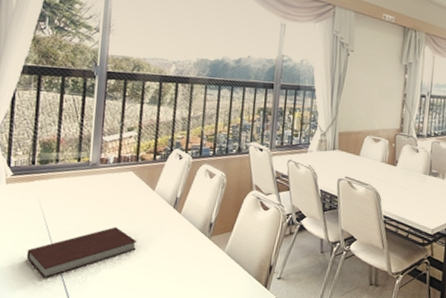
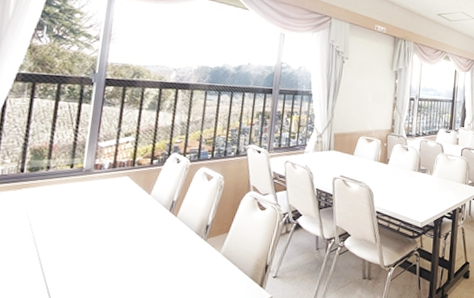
notebook: present [26,227,137,278] -> none [8,233,130,290]

